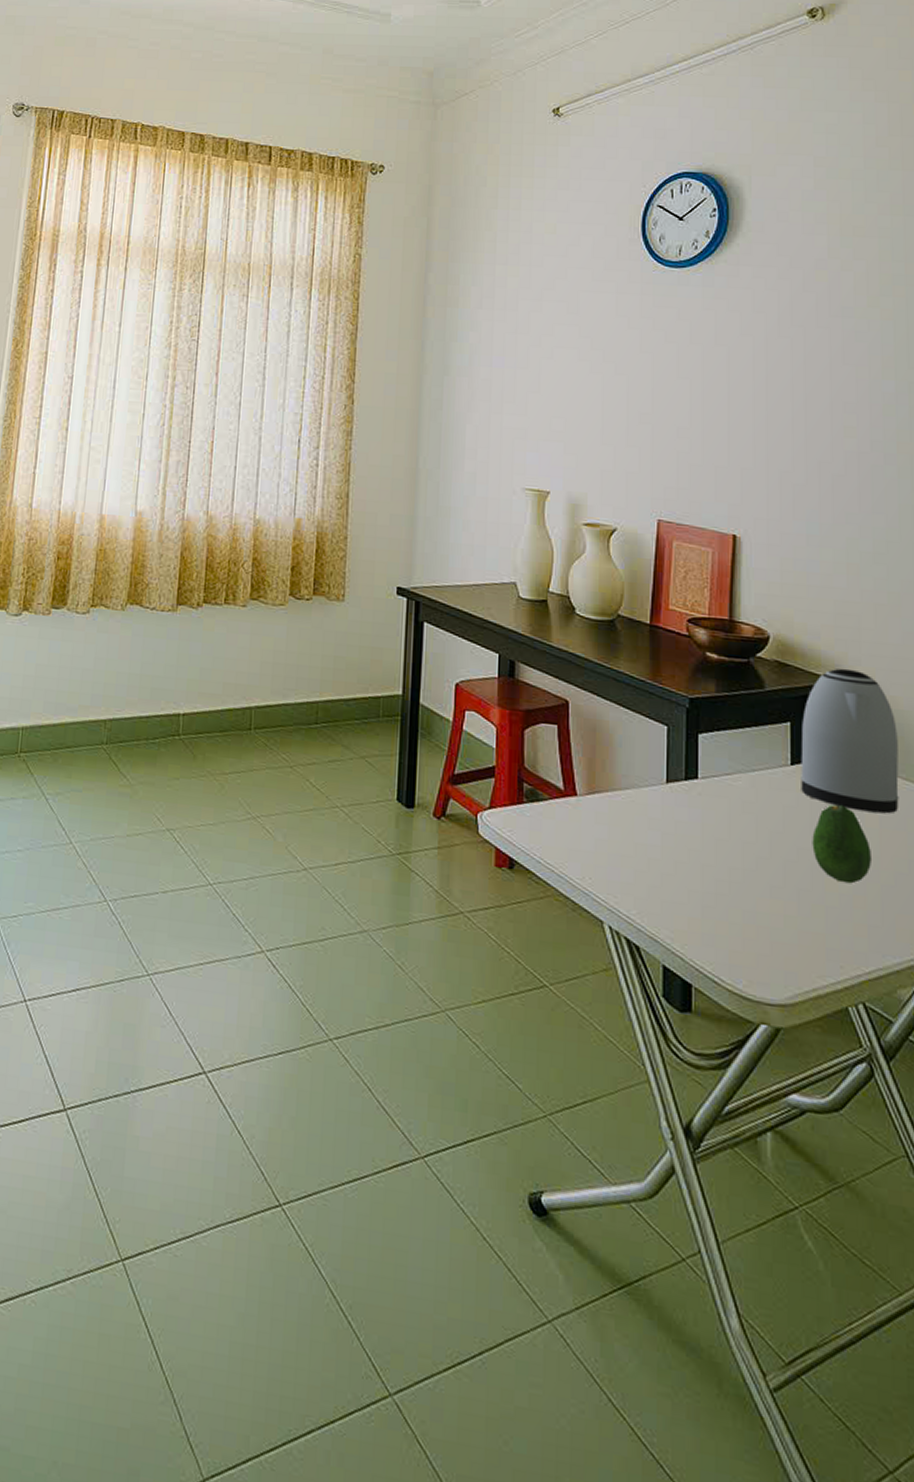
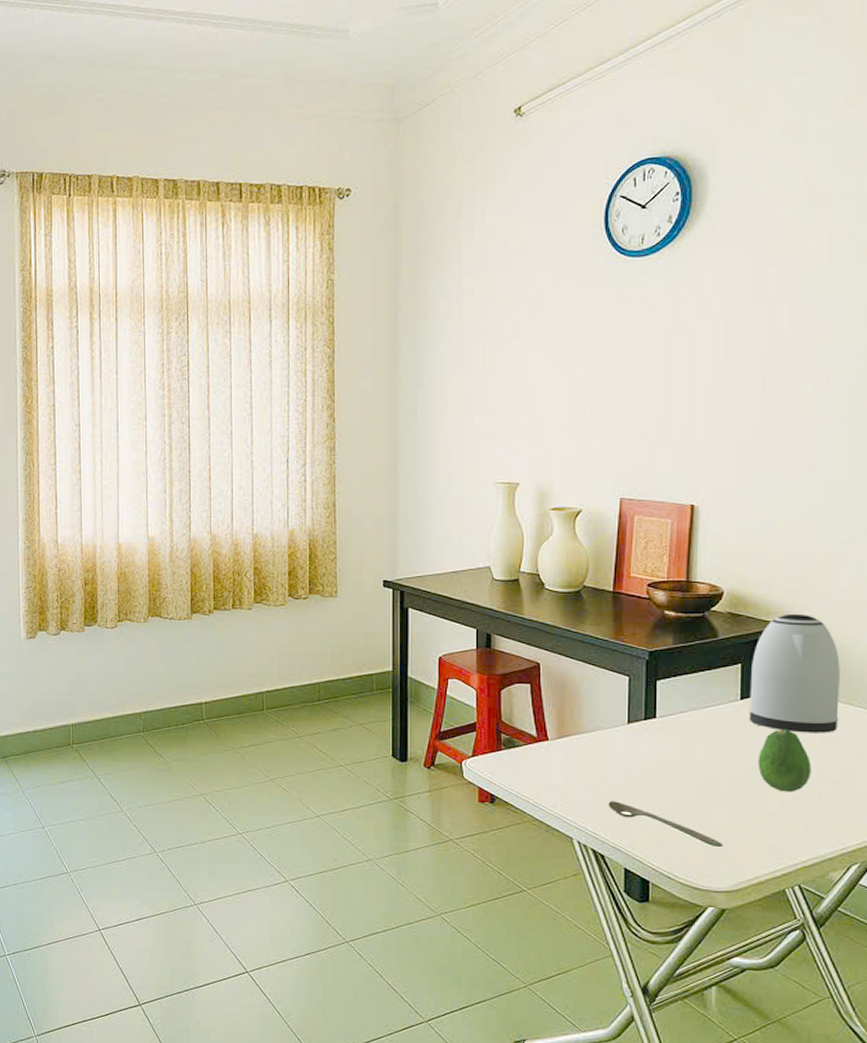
spoon: none [644,877,777,948] -> present [608,801,724,848]

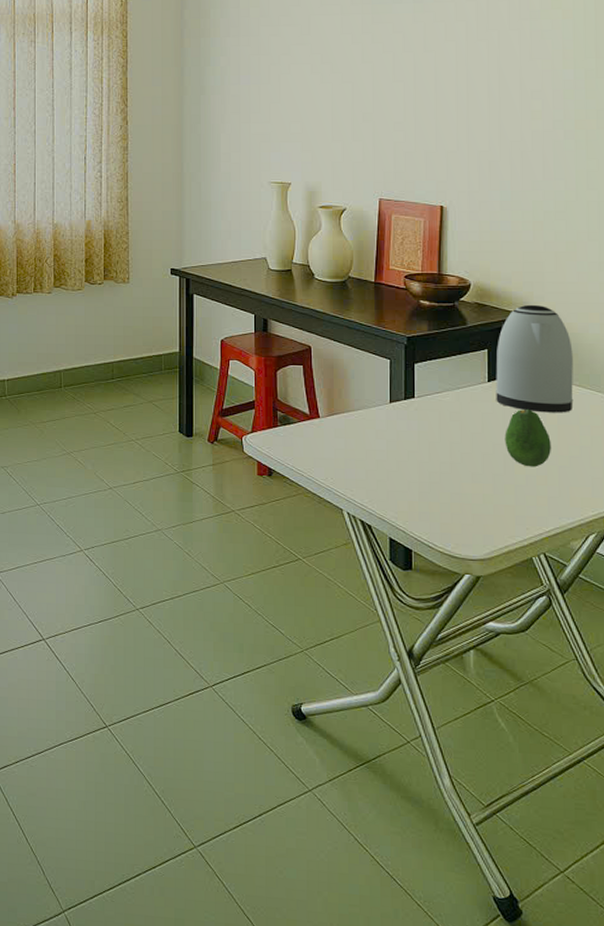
spoon: present [608,801,724,848] -> none [374,475,477,519]

